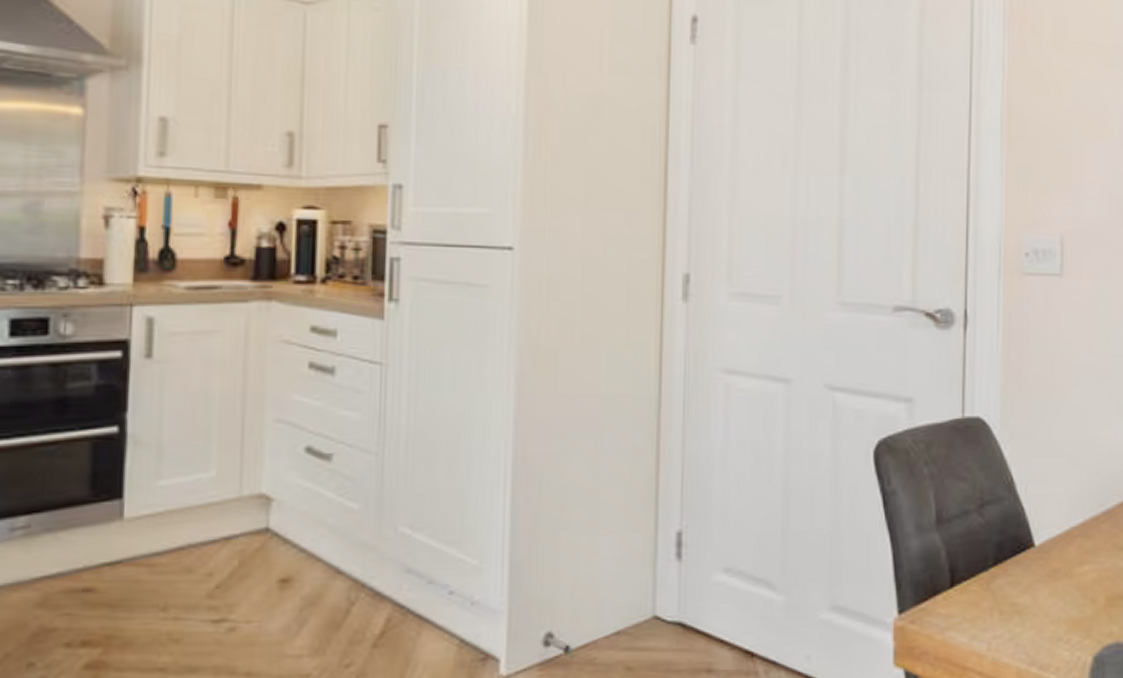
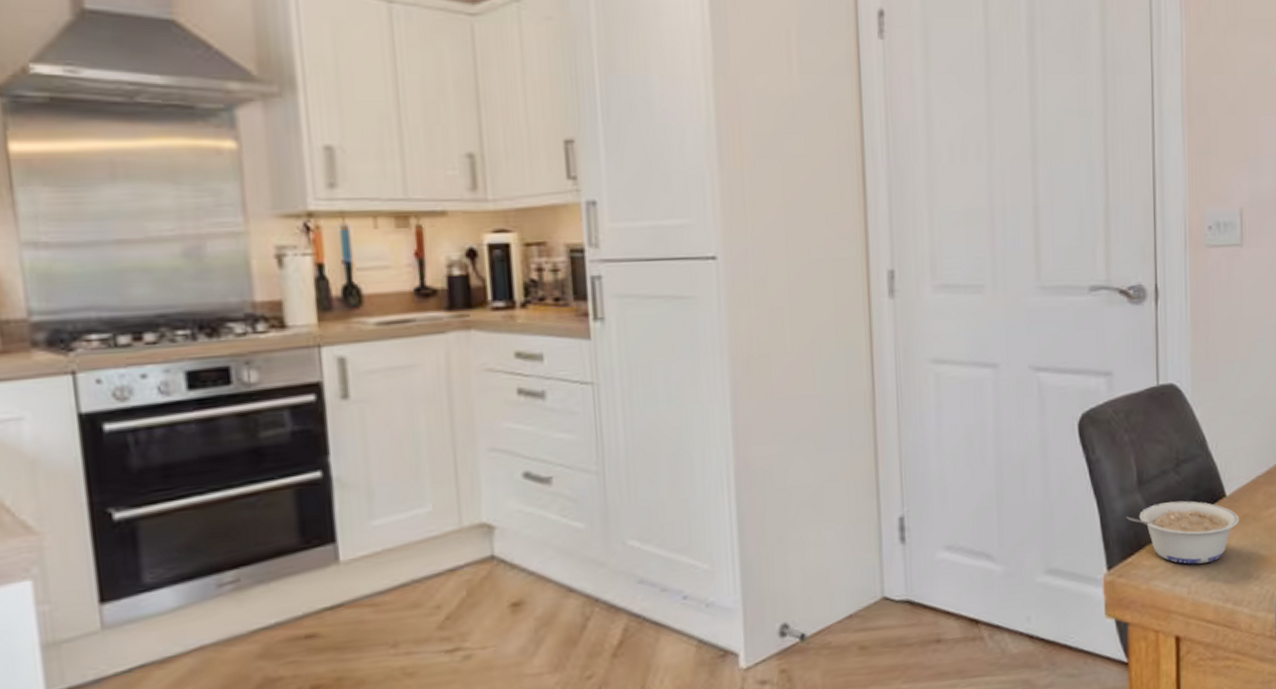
legume: none [920,546,1049,619] -> present [1125,500,1239,565]

